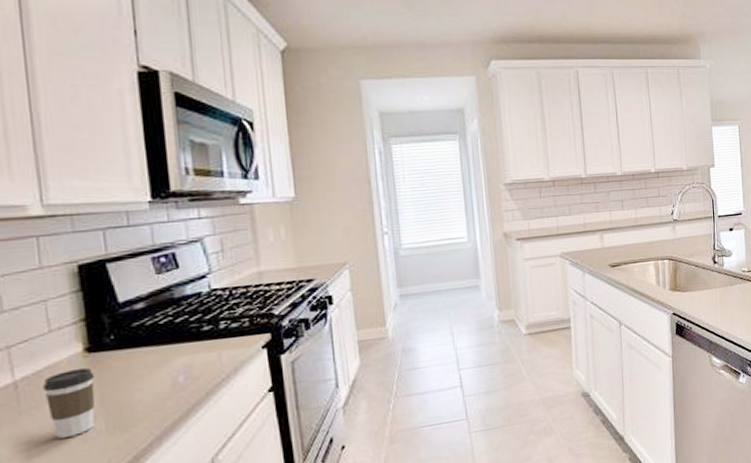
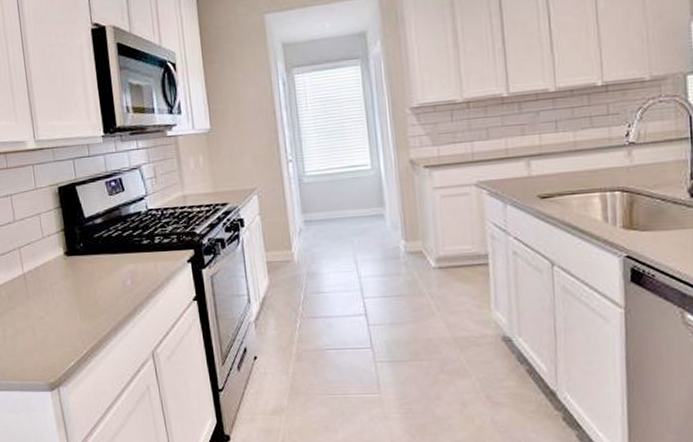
coffee cup: present [43,367,96,439] -> none [40,267,73,319]

